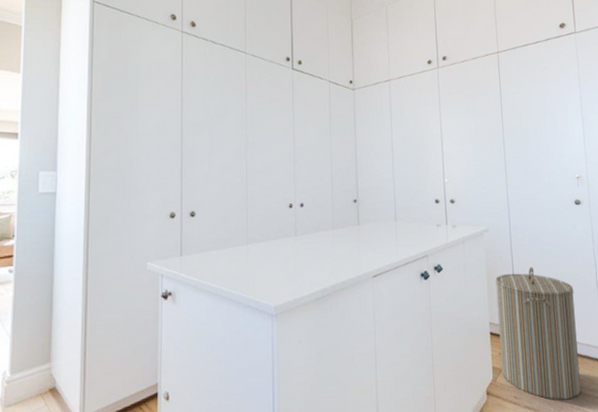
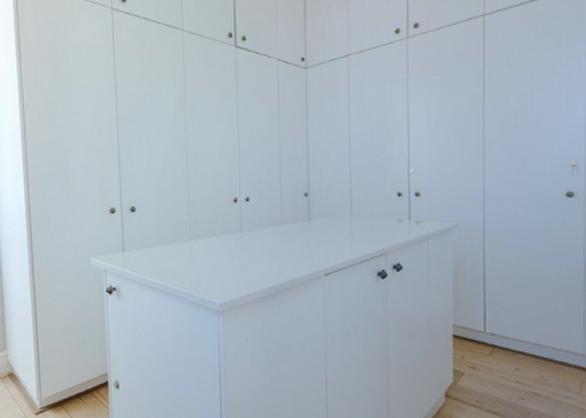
laundry hamper: present [495,266,582,400] -> none [463,266,556,406]

